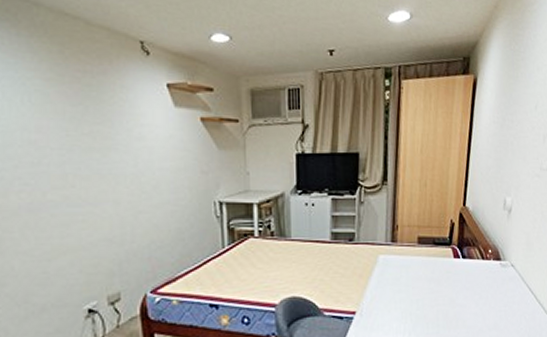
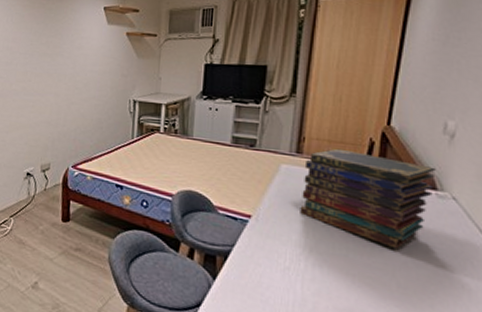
book stack: none [398,233,499,318] -> present [300,148,436,249]

